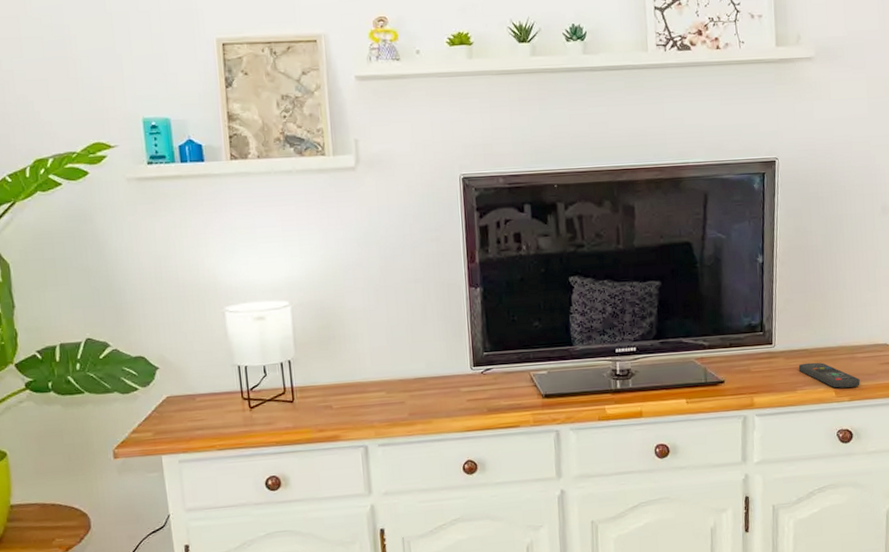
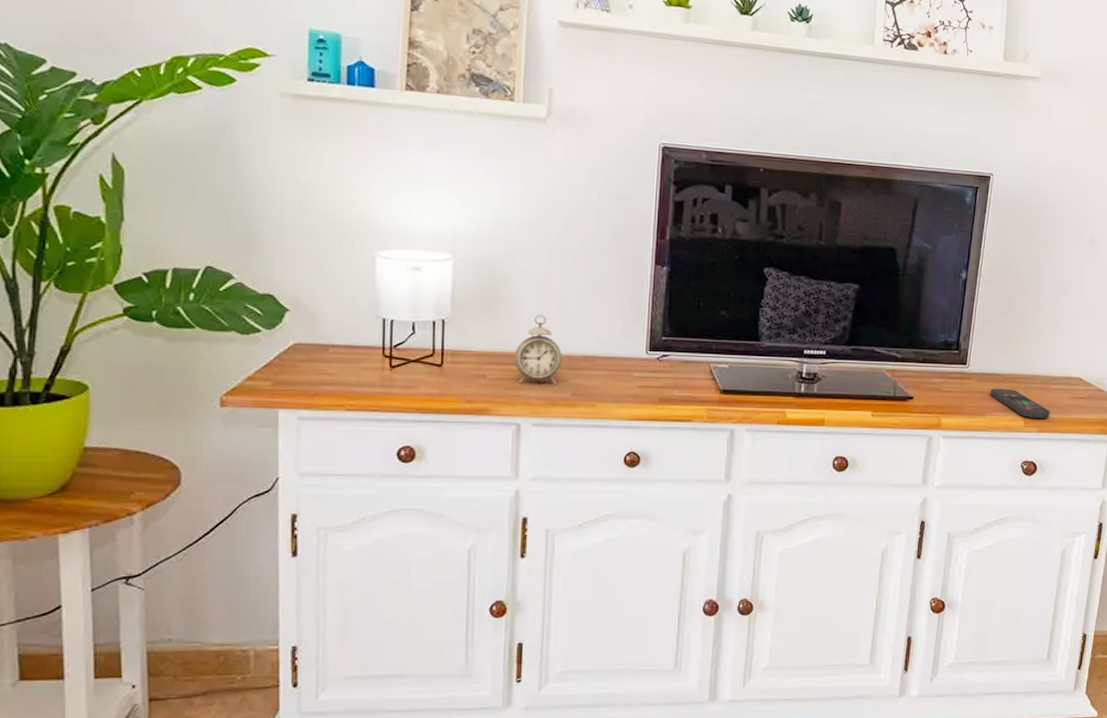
alarm clock: none [355,345,397,410] -> present [514,314,562,385]

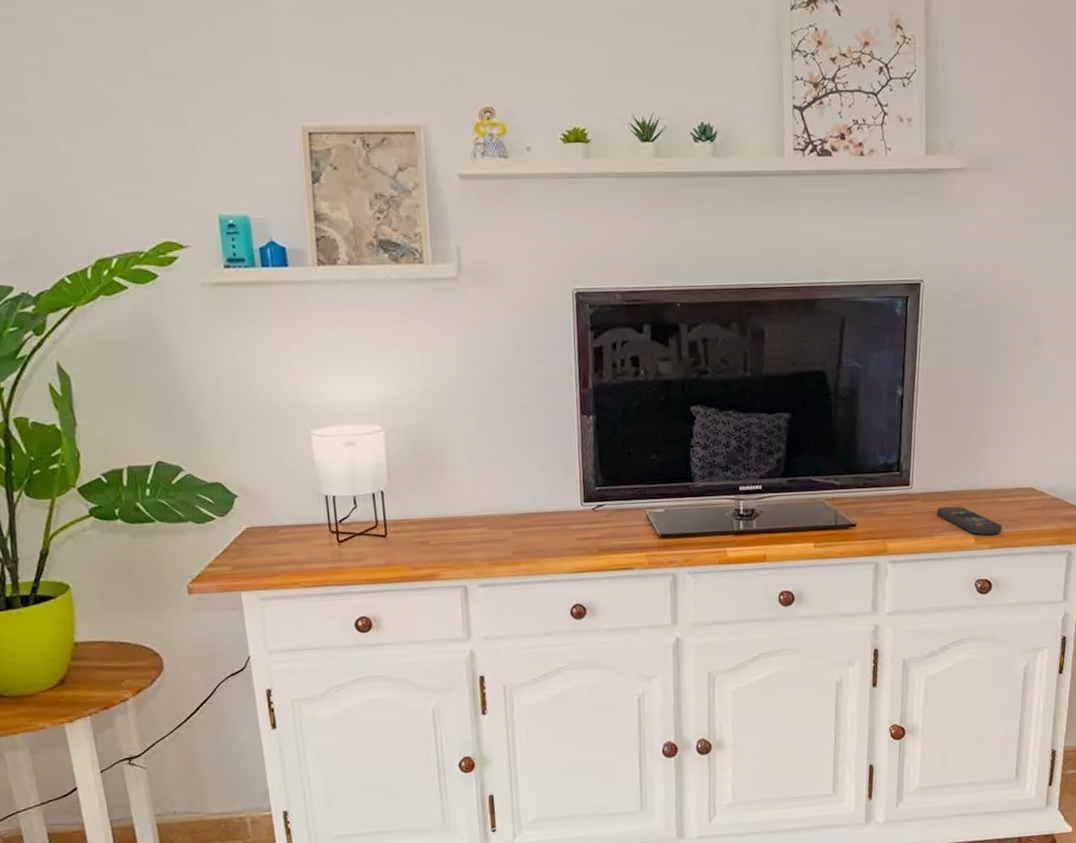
alarm clock: present [514,314,562,385] -> none [454,476,500,547]

